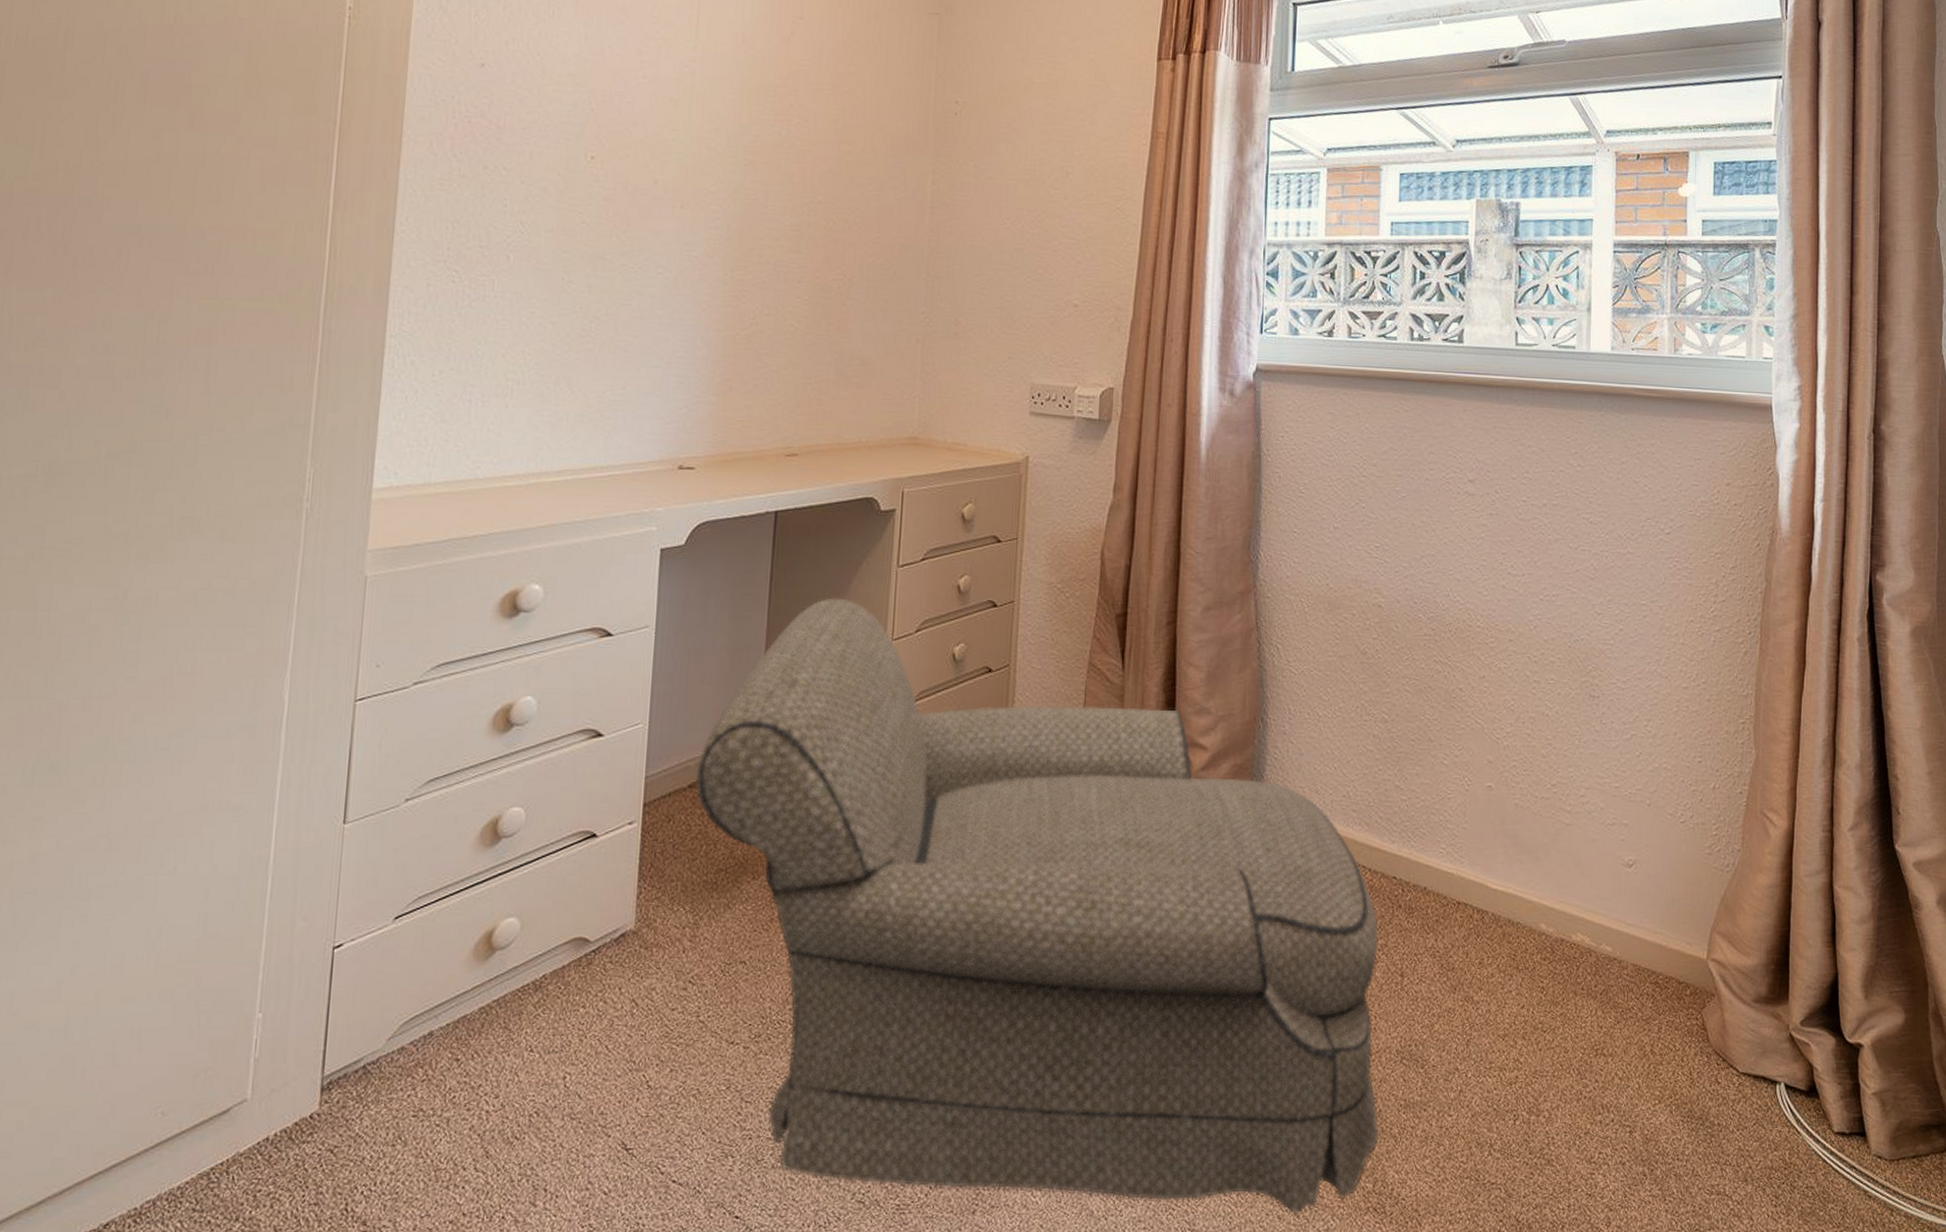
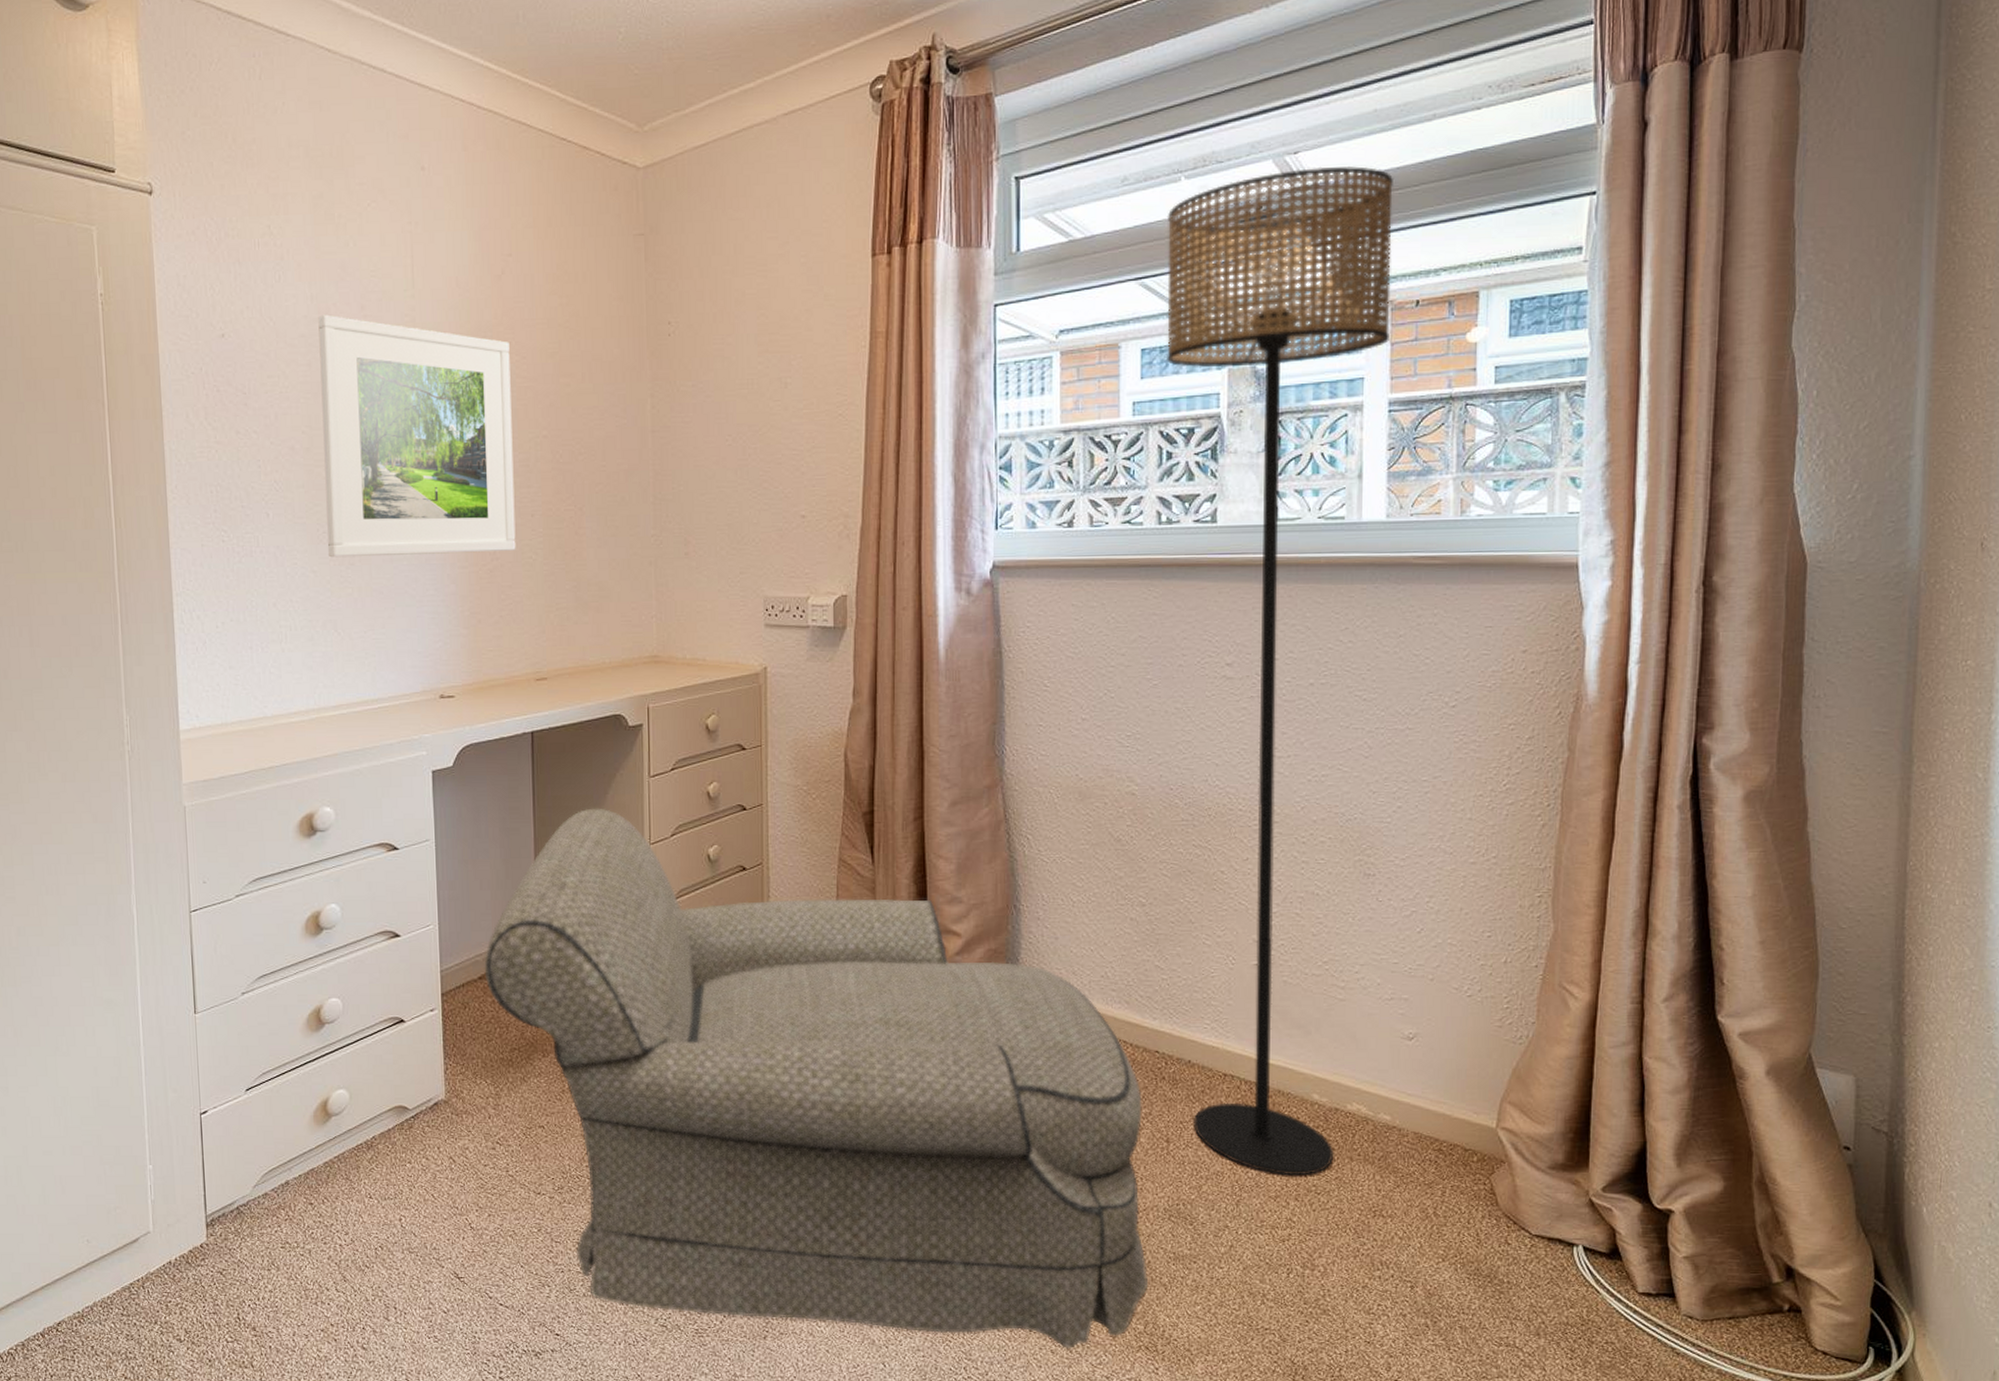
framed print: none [570,55,792,317] -> present [318,314,516,558]
floor lamp: none [1421,26,1620,1012] -> present [1165,166,1395,1176]

